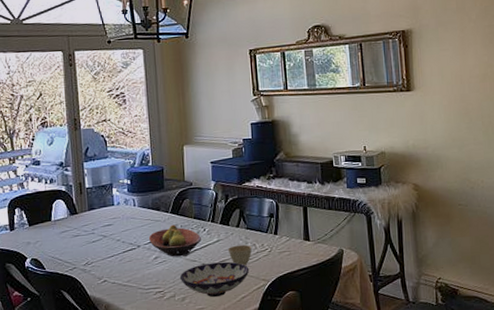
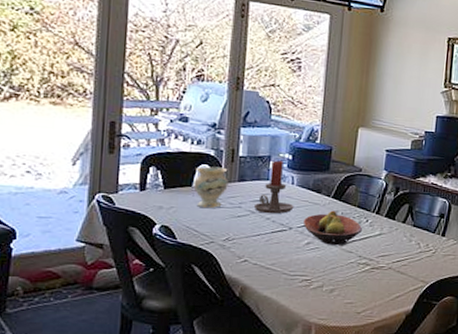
vase: none [52,200,81,238] -> present [193,166,229,208]
candle holder: none [104,185,139,236] -> present [253,160,294,214]
bowl: present [180,261,250,298] -> none [332,256,409,294]
cup: present [227,244,252,266] -> none [389,241,415,265]

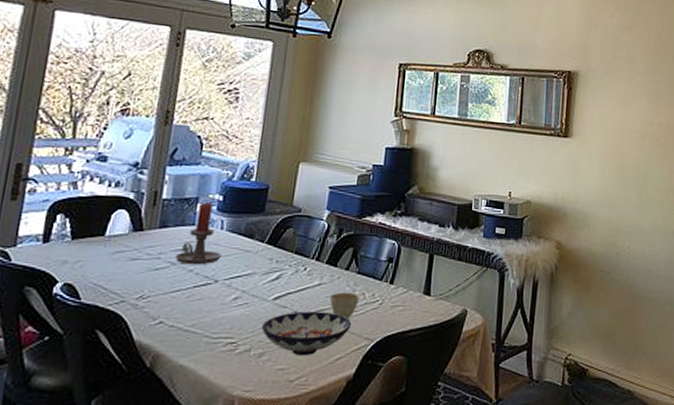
vase: present [193,166,229,208] -> none [106,211,148,260]
fruit bowl: present [302,210,362,246] -> none [230,258,299,300]
bowl: none [332,256,409,294] -> present [262,311,352,357]
cup: none [389,241,415,265] -> present [329,292,360,320]

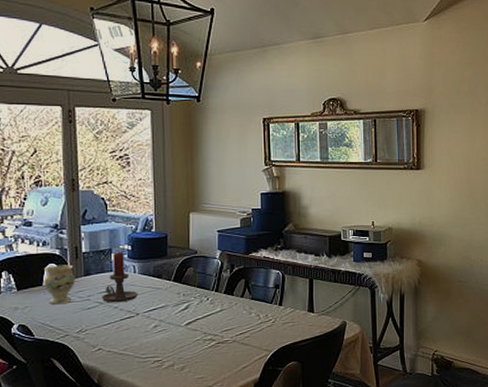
vase: none [106,211,148,260] -> present [43,264,76,304]
bowl: present [262,311,352,357] -> none [180,331,252,367]
cup: present [329,292,360,320] -> none [231,315,256,336]

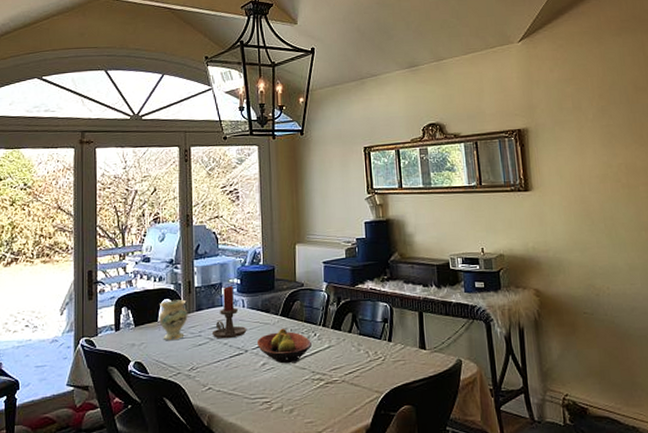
fruit bowl: none [148,293,204,326] -> present [256,328,312,364]

